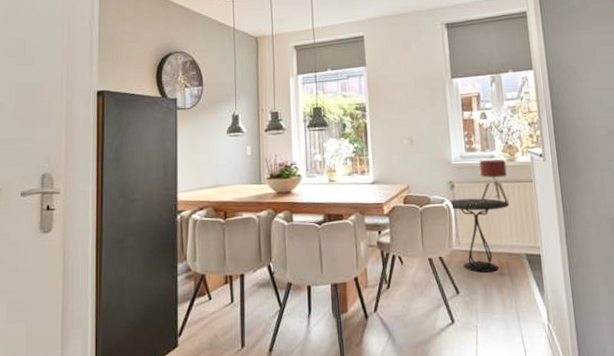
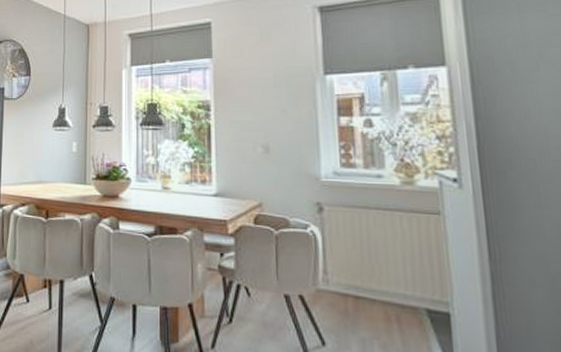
side table: present [449,198,510,273] -> none [315,225,404,326]
table lamp: present [466,158,510,207] -> none [340,179,404,241]

